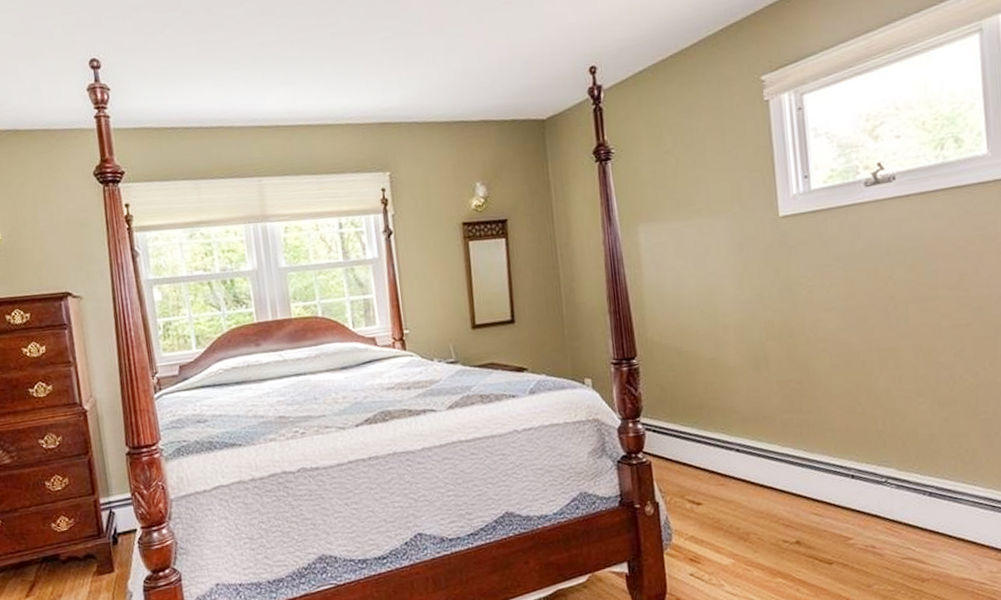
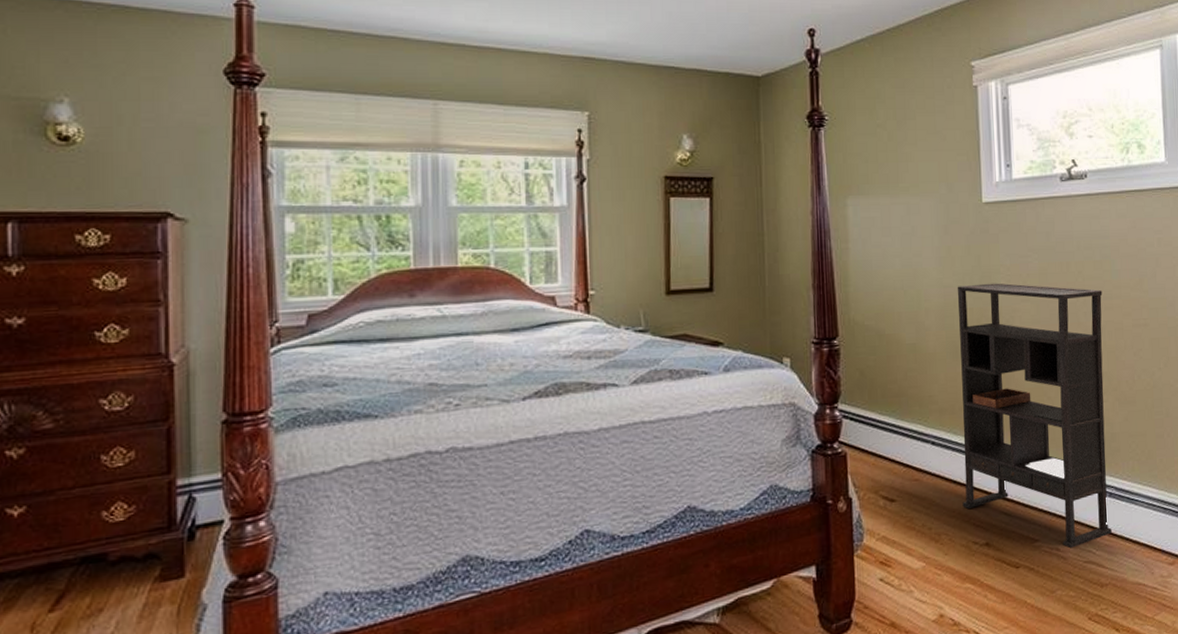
bookshelf: none [755,292,933,546] -> present [957,283,1112,549]

